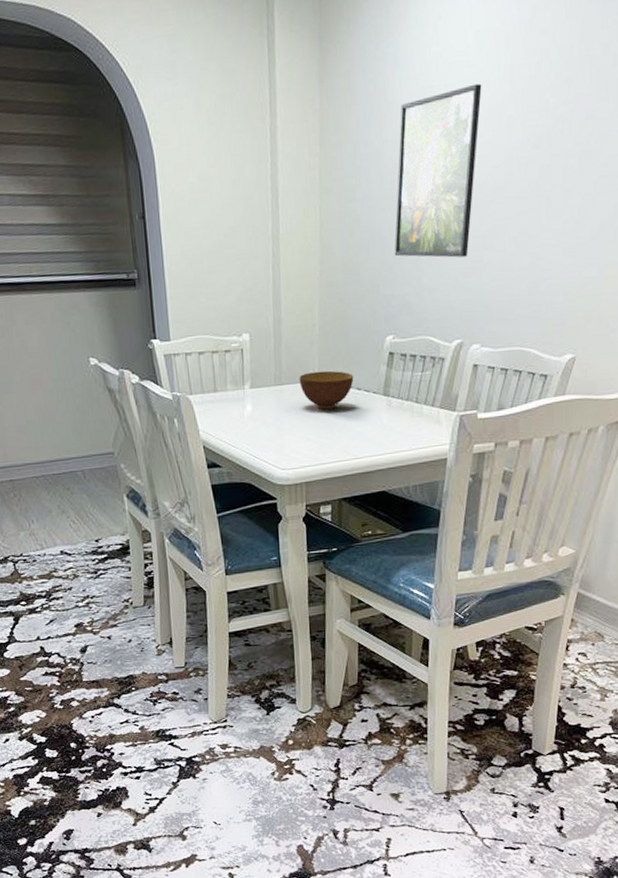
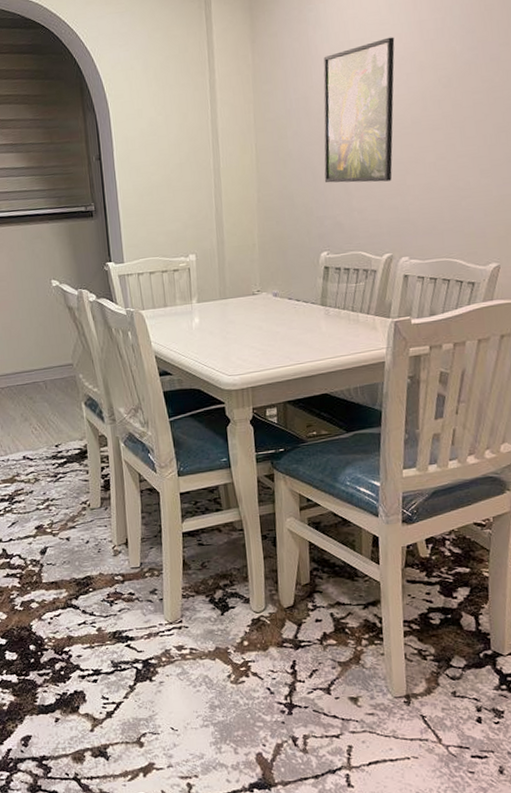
bowl: present [299,370,354,410] -> none [242,285,293,320]

